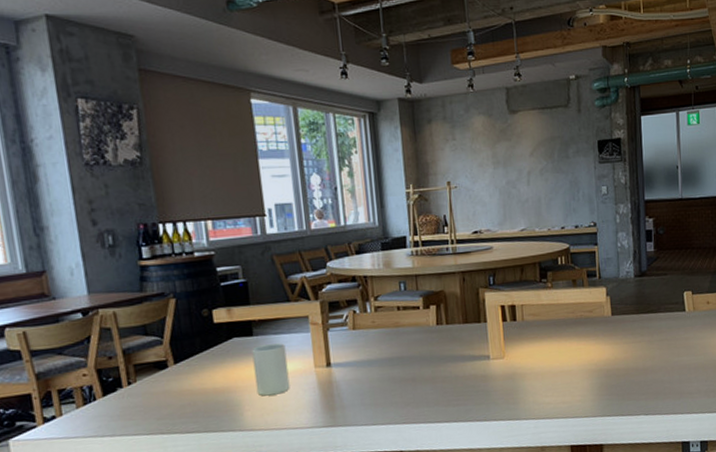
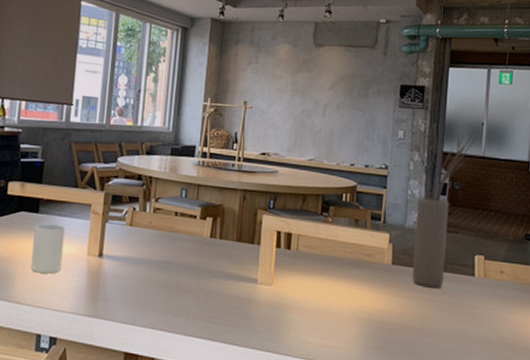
vase: none [618,174,675,330] -> present [411,123,478,288]

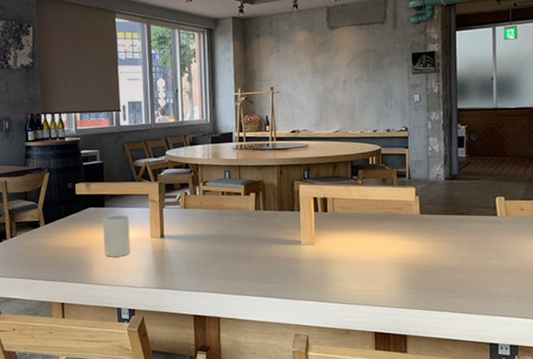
vase: present [411,123,478,288] -> none [430,84,489,231]

